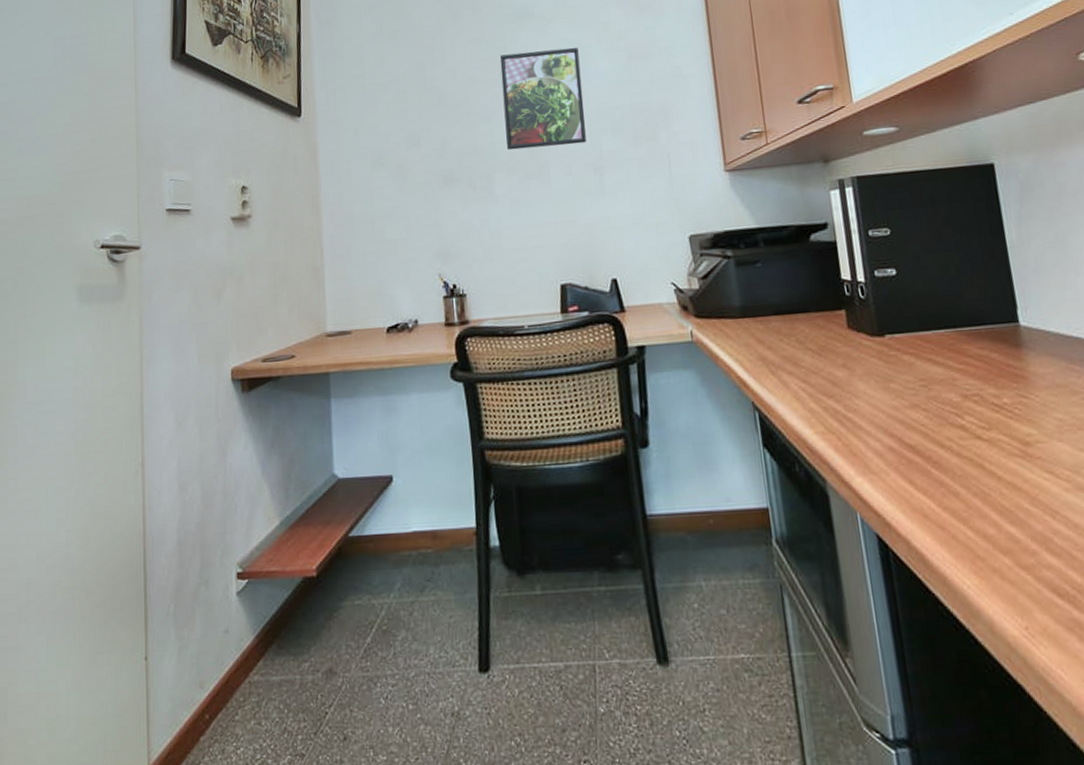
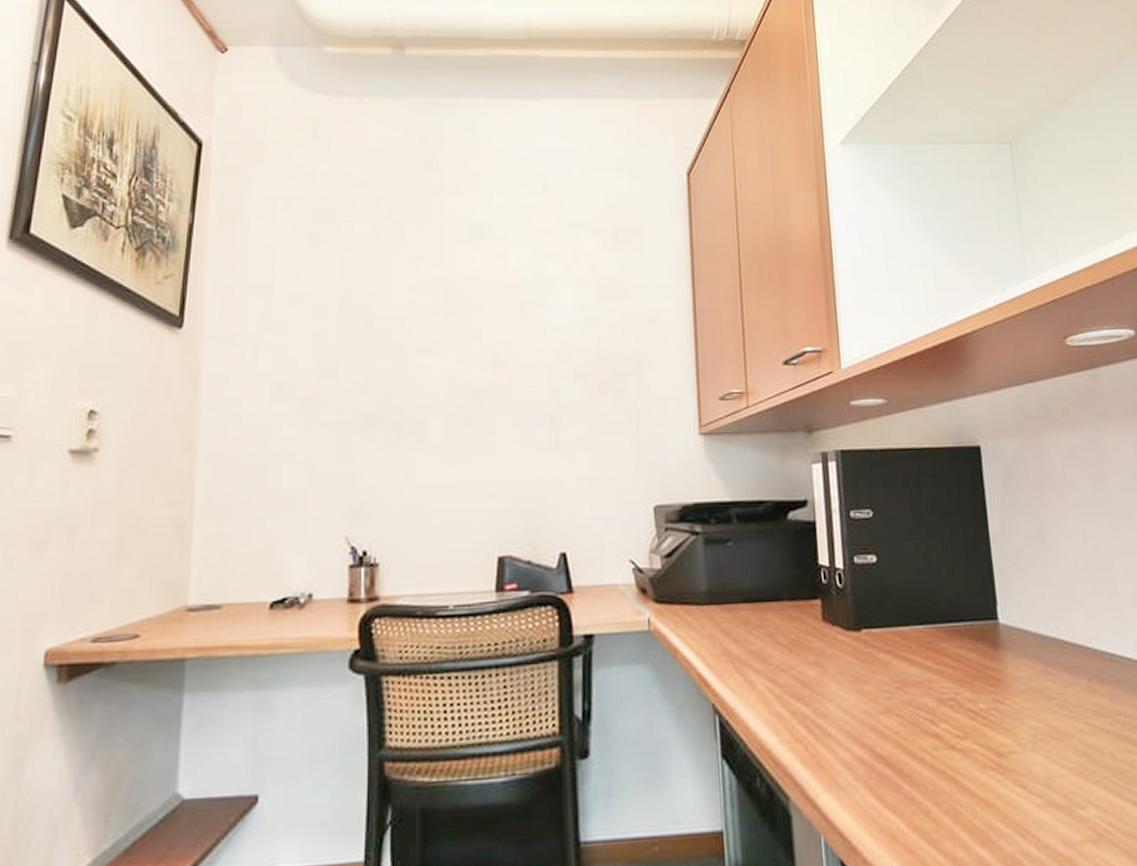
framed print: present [499,47,586,150] -> none [447,276,544,391]

